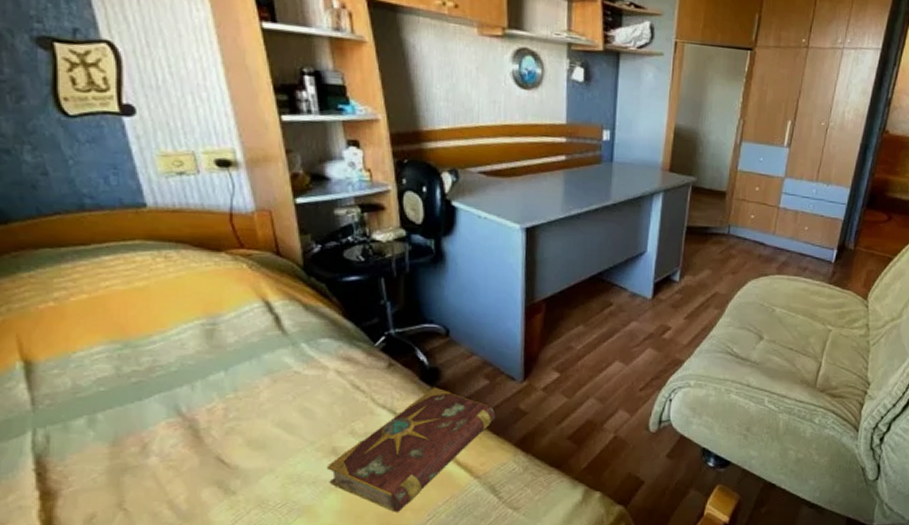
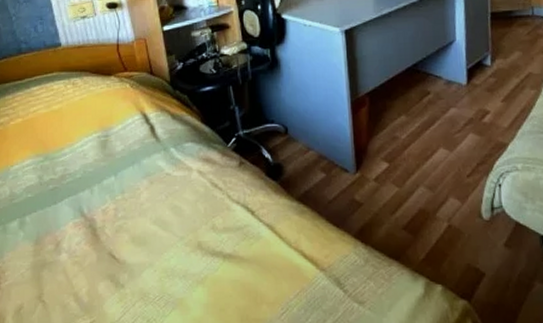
book: present [326,388,496,512] -> none [194,183,334,305]

